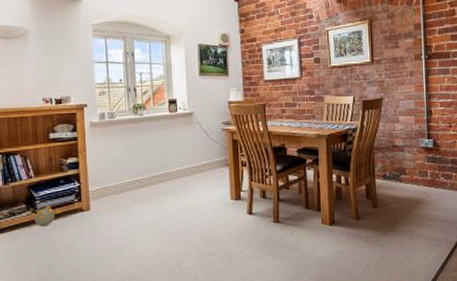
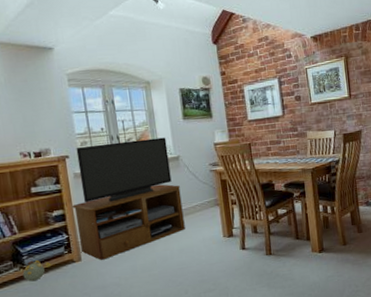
tv stand: none [85,92,193,212] -> present [71,137,185,260]

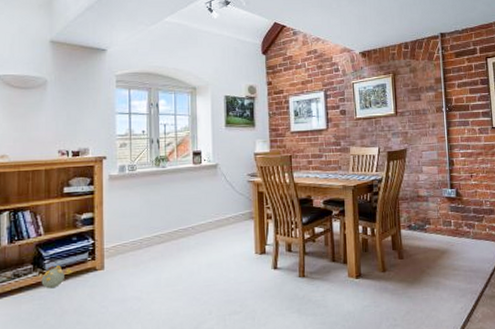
tv stand: present [71,137,185,260] -> none [102,144,216,270]

